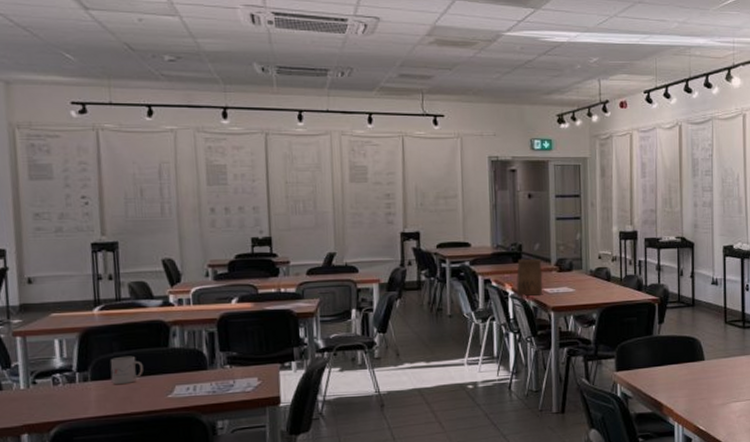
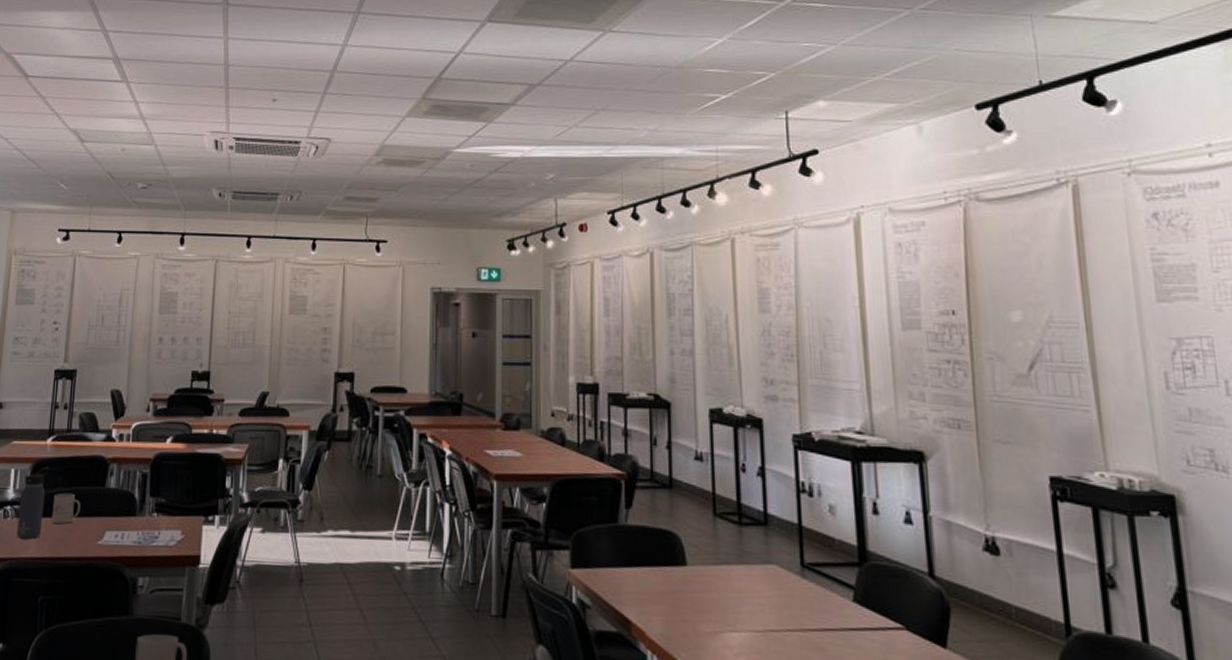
water bottle: none [70,333,102,402] -> present [17,465,50,539]
paper bag: present [516,258,543,296] -> none [455,411,485,458]

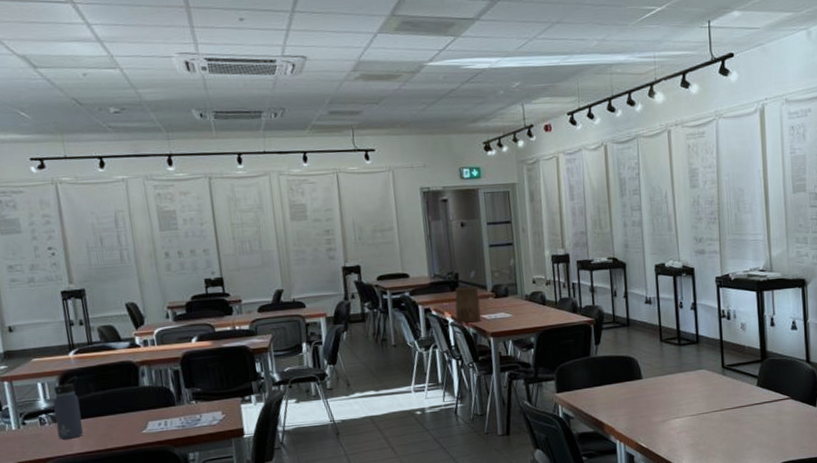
mug: present [51,492,81,525] -> none [88,395,119,423]
paper bag: none [455,411,485,458] -> present [455,286,481,323]

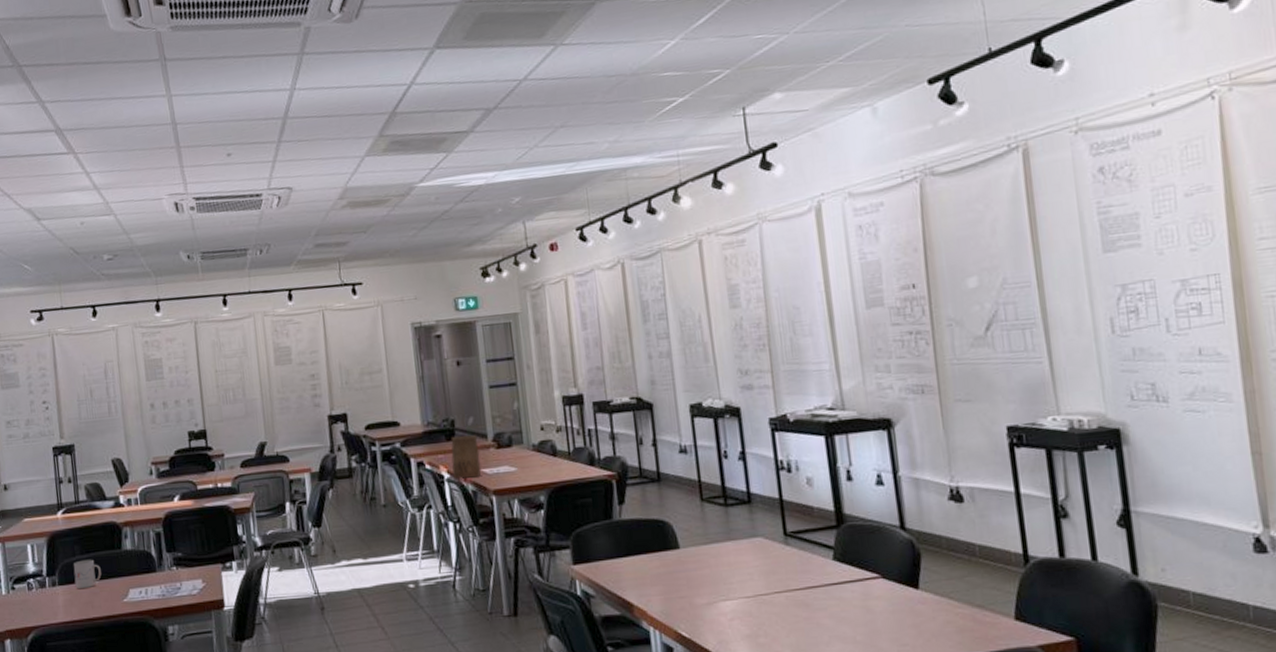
water bottle: present [53,376,84,440] -> none [40,537,68,607]
mug: none [88,395,119,423] -> present [73,559,102,590]

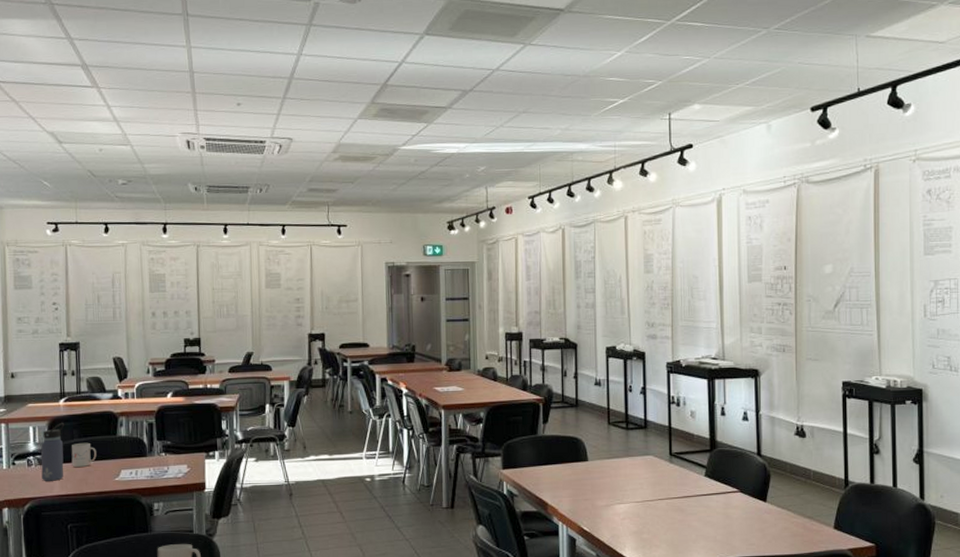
water bottle: none [40,537,68,607] -> present [40,422,65,481]
paper bag: present [451,435,482,479] -> none [410,358,434,394]

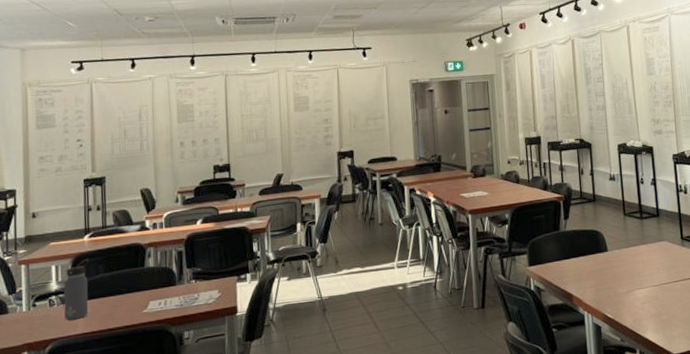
mug: present [71,442,97,468] -> none [96,276,123,304]

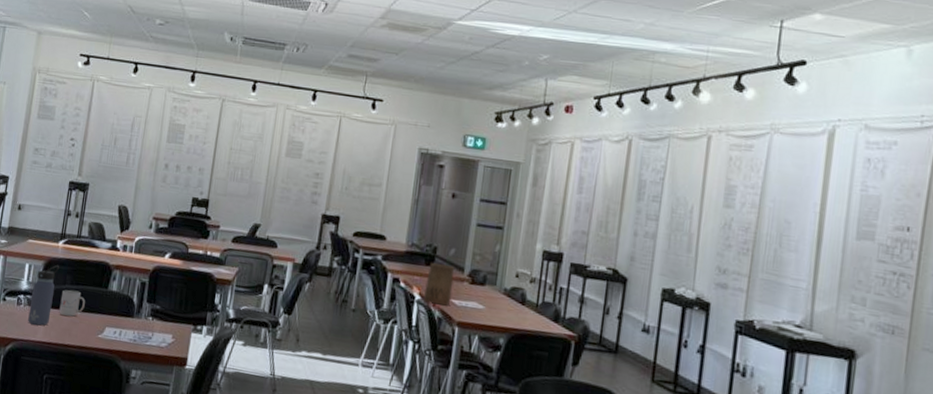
mug: none [96,276,123,304] -> present [59,290,85,317]
paper bag: none [437,167,461,202] -> present [424,262,455,306]

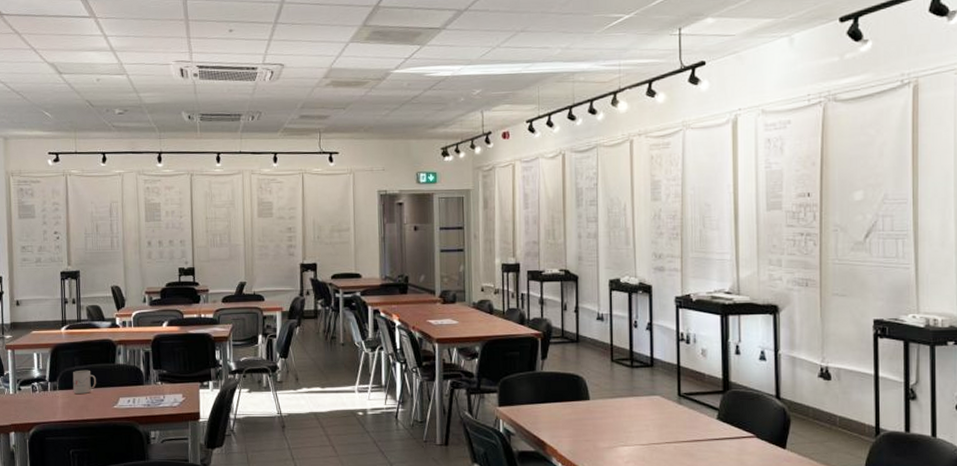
water bottle: present [28,264,60,326] -> none [44,349,66,407]
paper bag: present [424,262,455,306] -> none [403,290,428,327]

